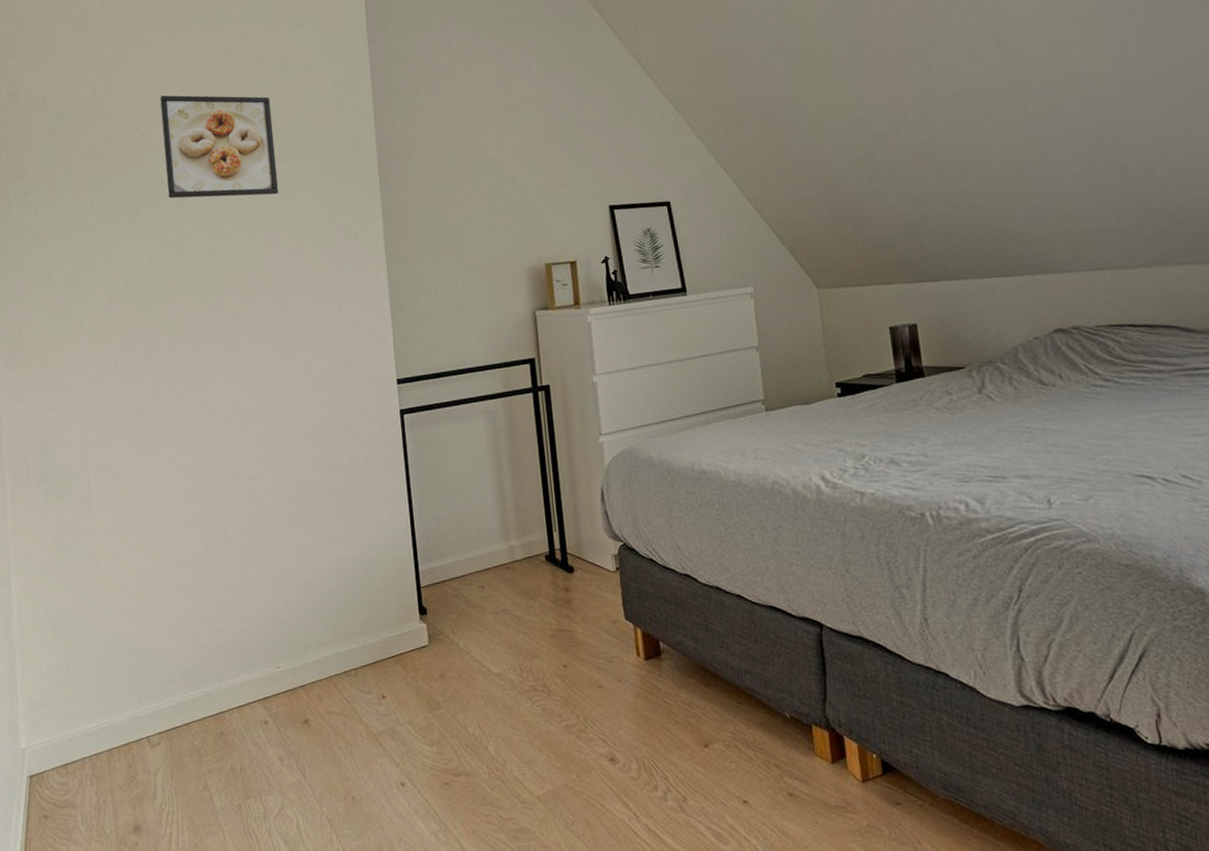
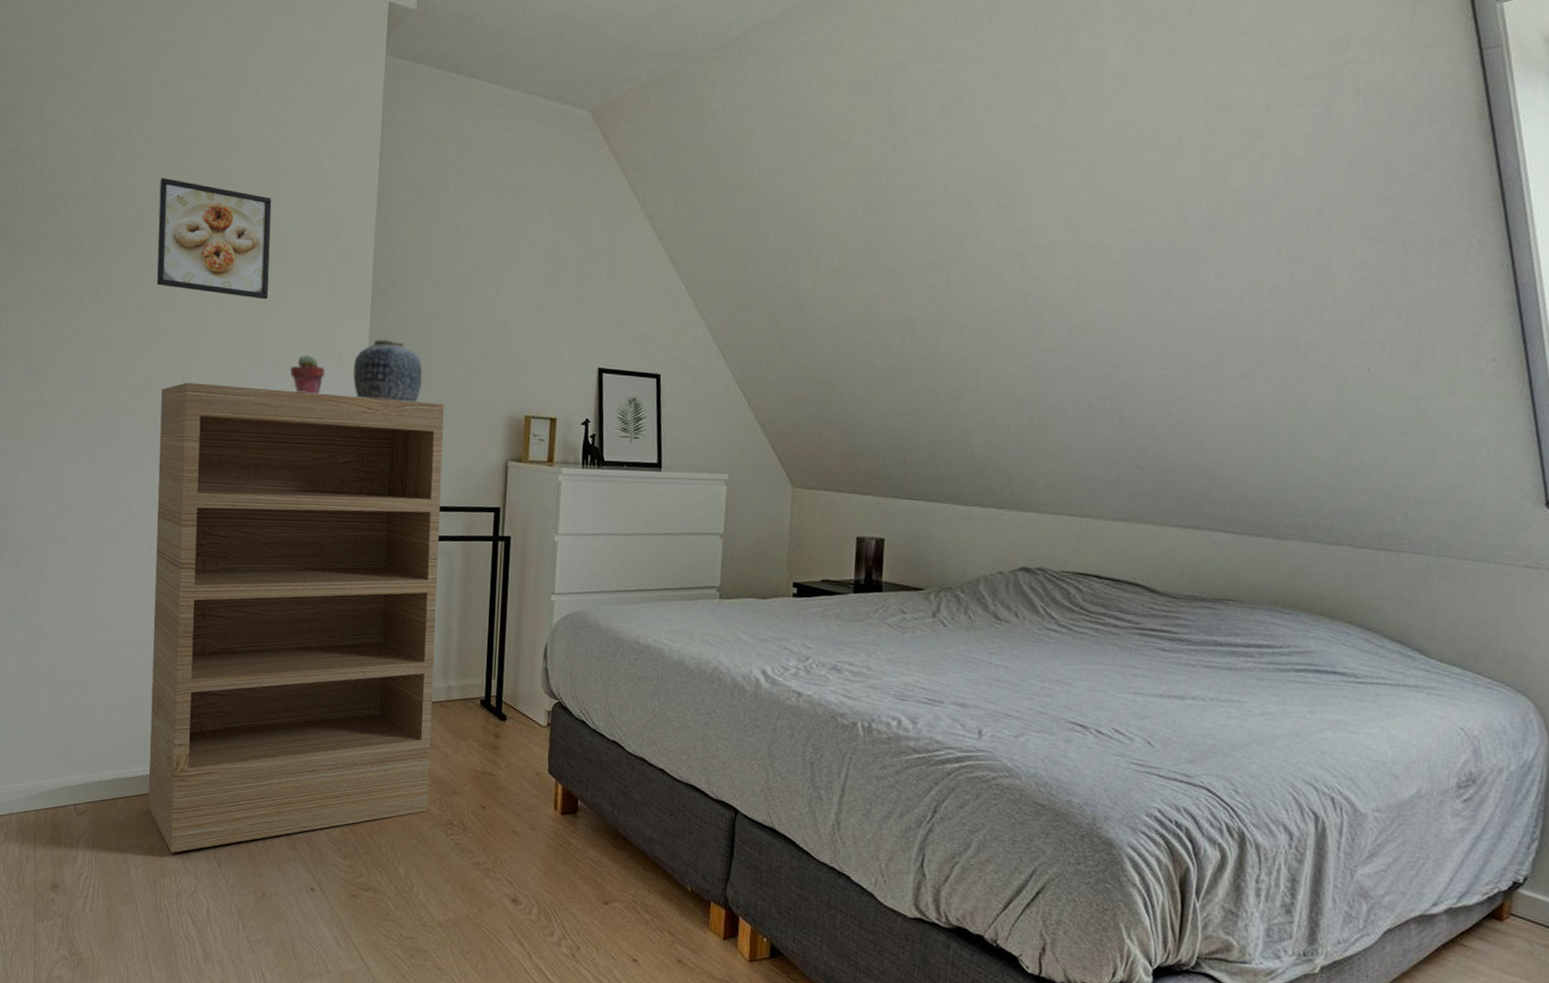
bookcase: none [186,265,509,771] -> present [148,382,444,853]
potted succulent: none [309,241,345,279] -> present [290,355,326,394]
decorative jar: none [370,213,440,274] -> present [353,339,423,403]

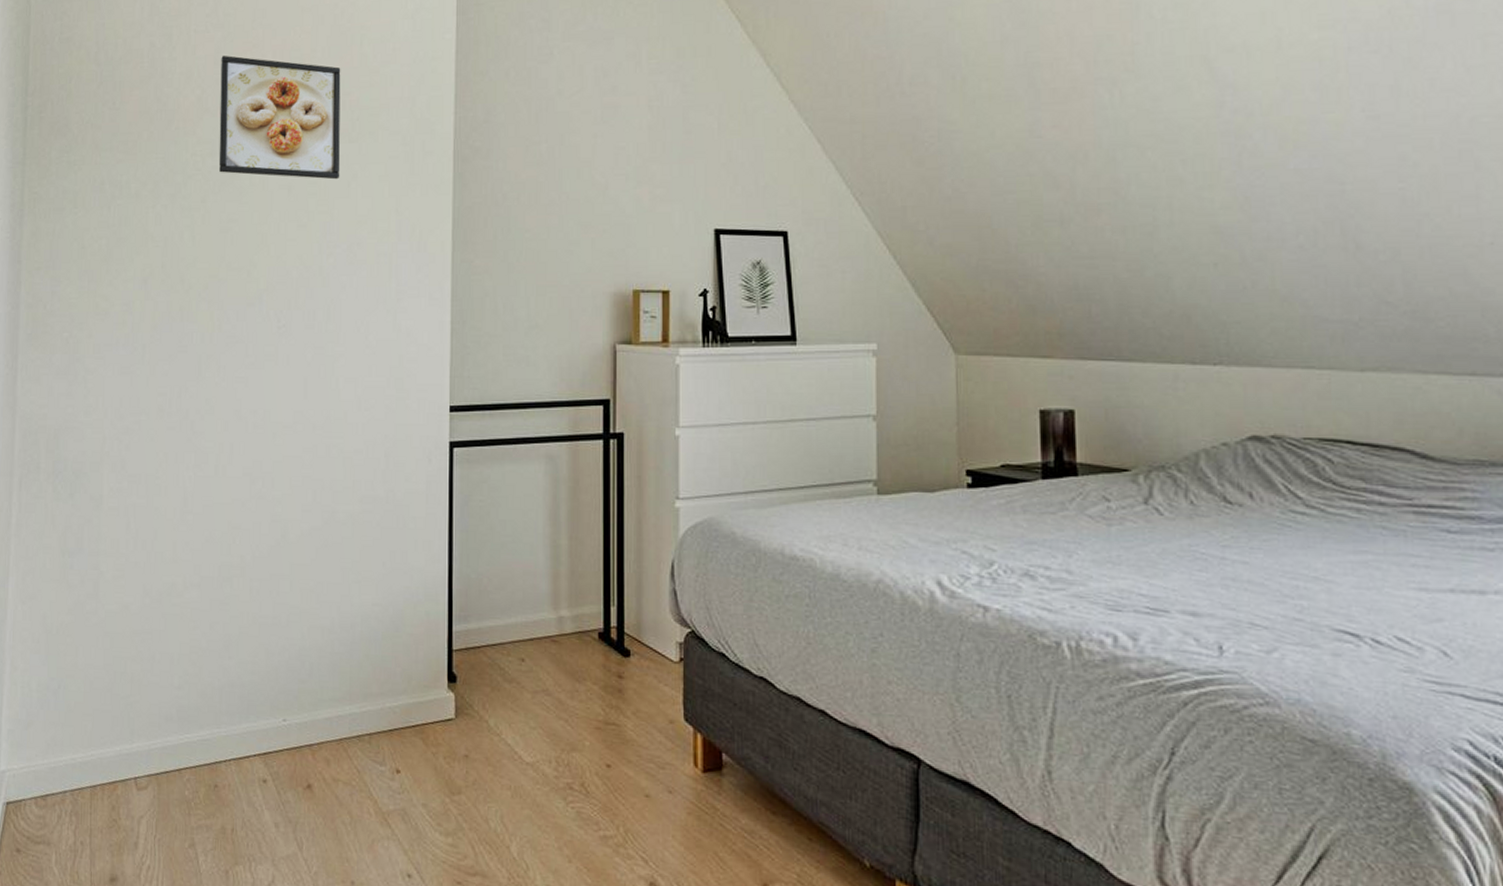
bookcase: present [148,382,444,853] -> none [218,277,543,834]
potted succulent: present [290,355,326,394] -> none [365,238,405,281]
decorative jar: present [353,339,423,403] -> none [435,214,514,284]

